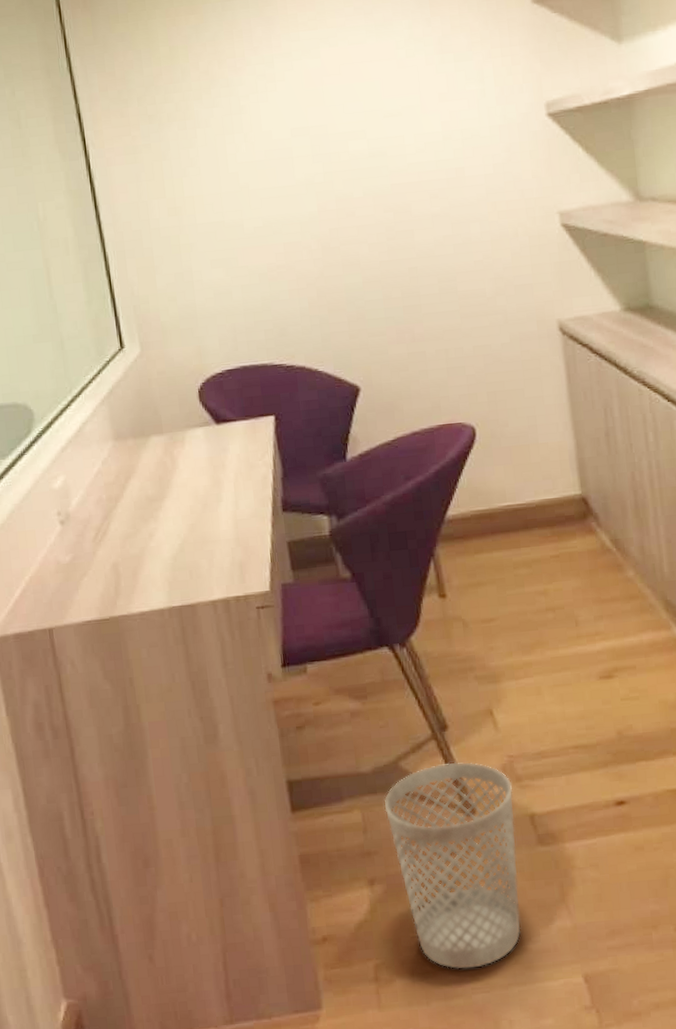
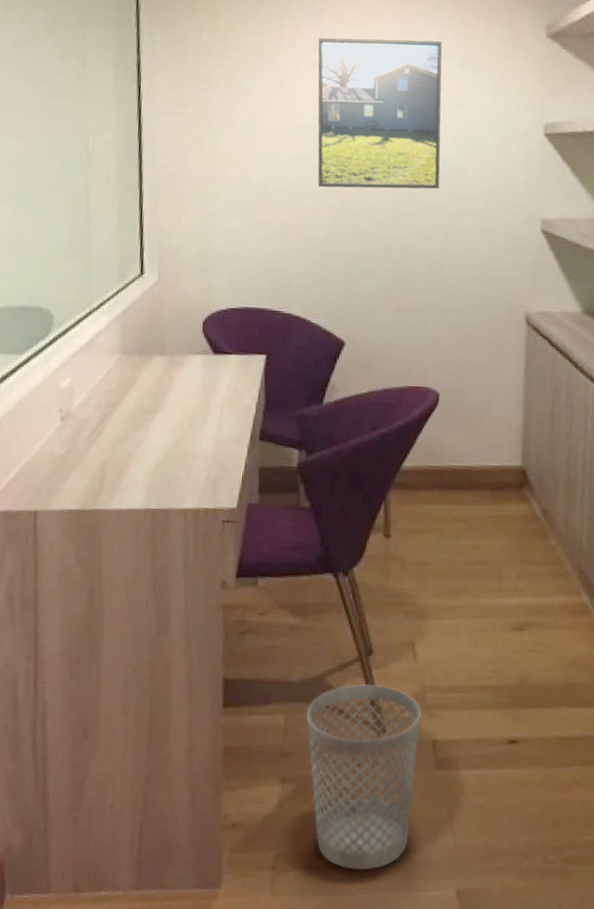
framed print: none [274,29,438,218] -> present [318,38,442,189]

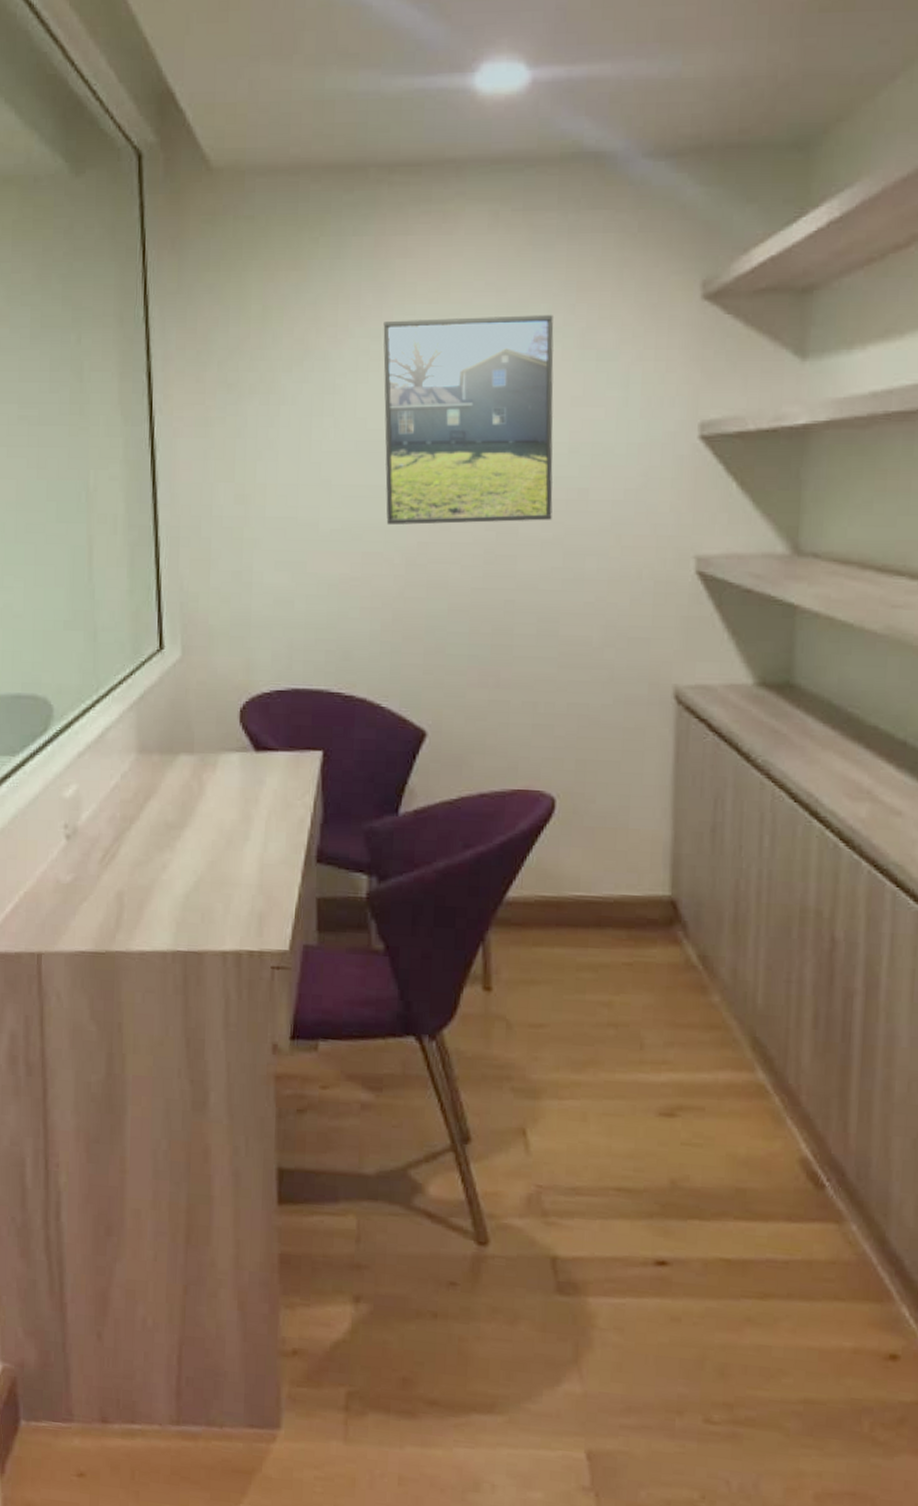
wastebasket: present [306,684,421,870] -> none [384,1180,536,1418]

